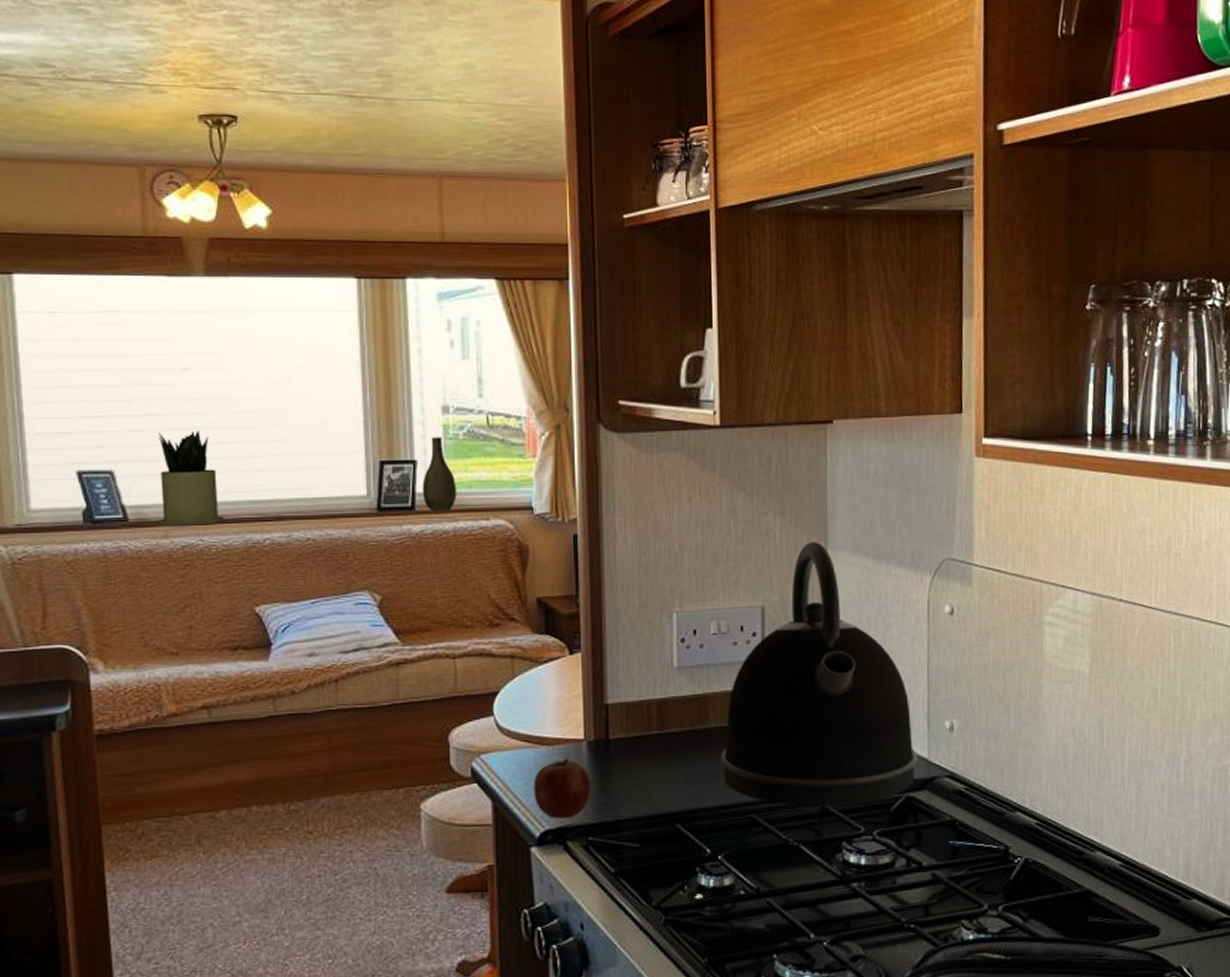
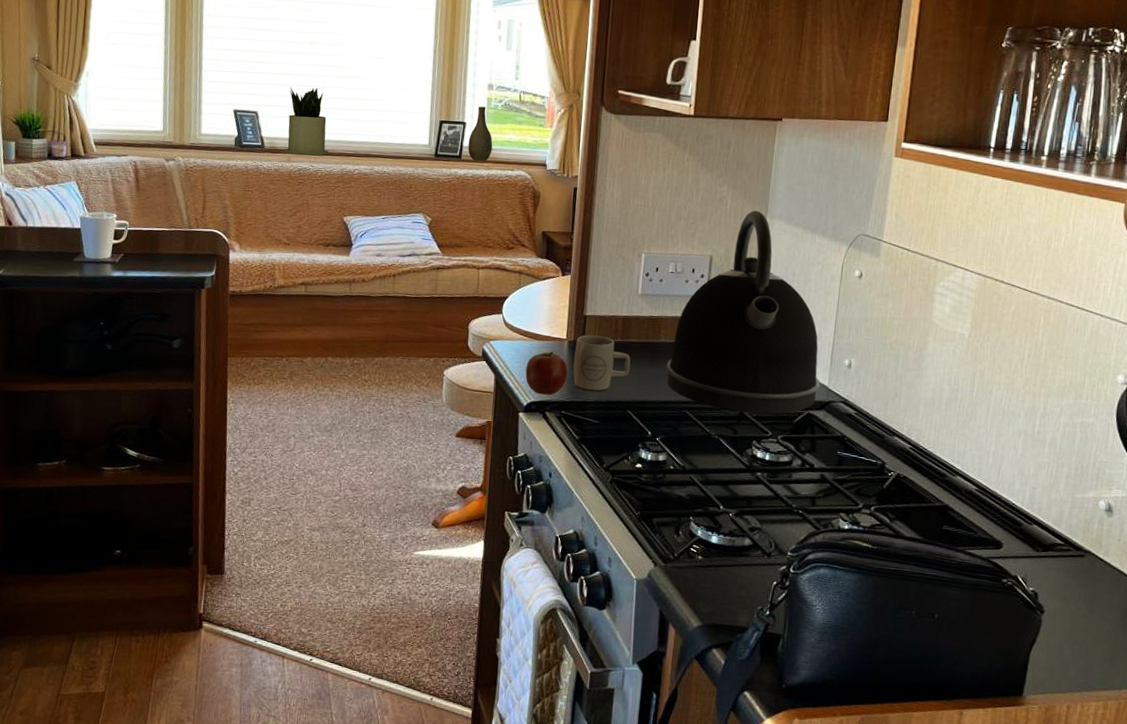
mug: none [597,729,674,806] -> present [573,335,631,392]

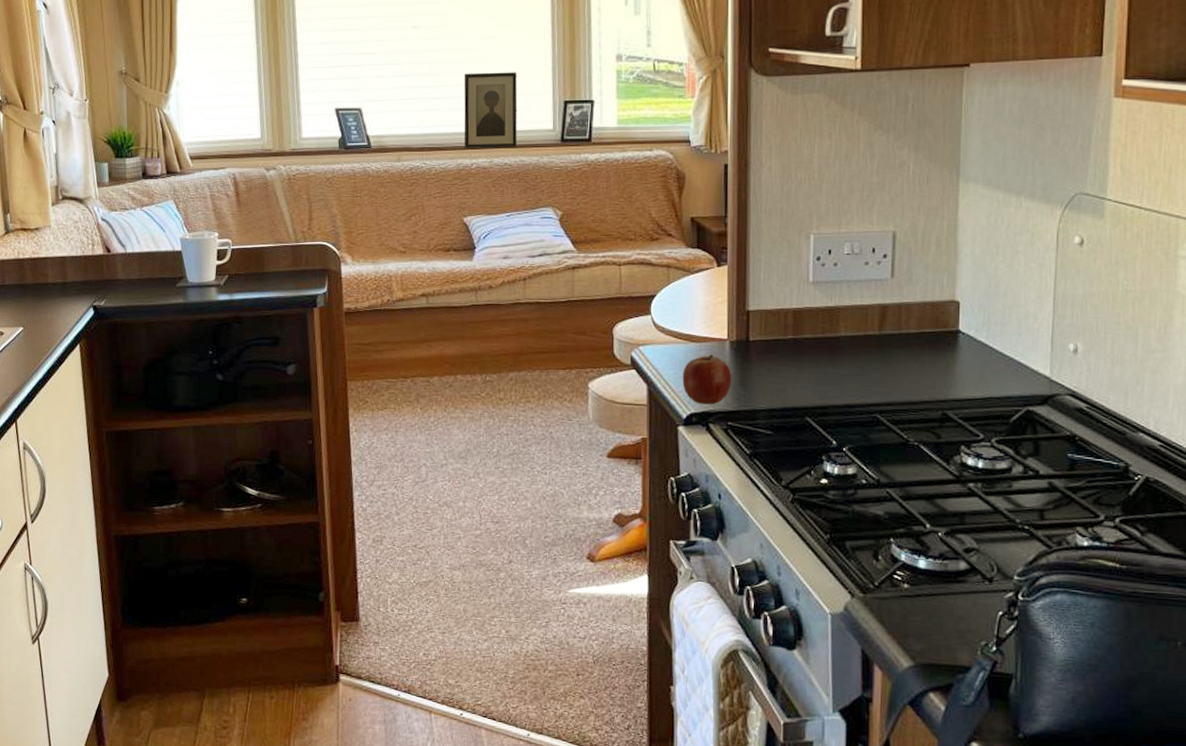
planter: present [284,87,329,156] -> none [392,76,442,153]
picture frame: none [349,89,400,158] -> present [464,72,518,148]
vase: present [468,106,493,162] -> none [598,81,626,144]
mug: present [573,335,631,392] -> none [738,333,806,398]
kettle: present [666,211,820,414] -> none [849,175,1040,413]

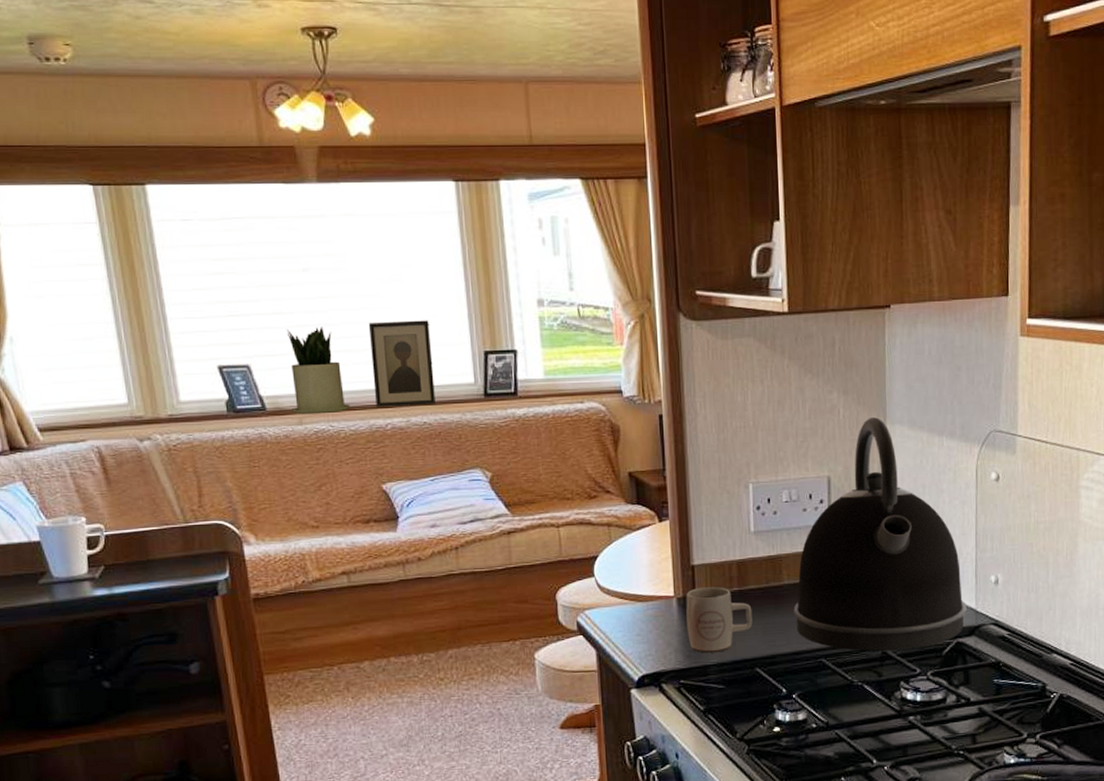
planter: none [392,76,442,153] -> present [286,327,350,415]
fruit: present [682,354,732,405] -> none [631,612,681,665]
mug: none [738,333,806,398] -> present [686,587,753,653]
kettle: none [849,175,1040,413] -> present [793,417,967,651]

